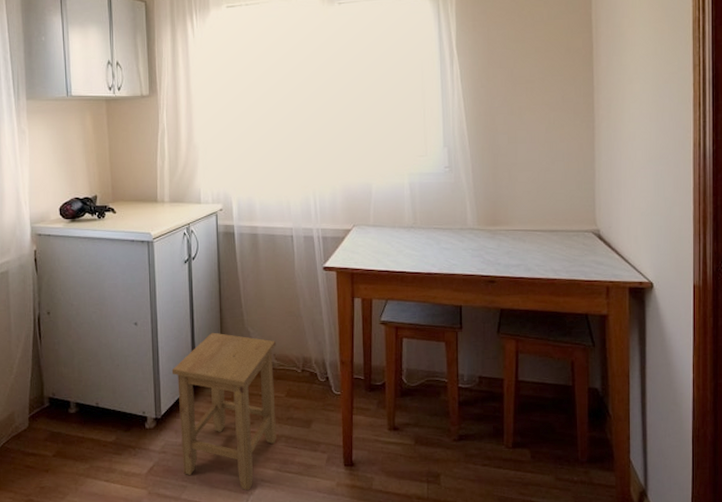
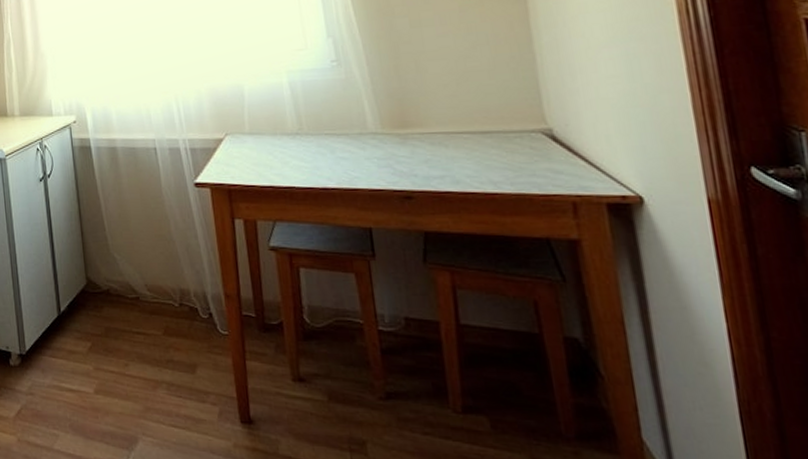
stool: present [171,332,277,491] -> none [34,258,157,446]

